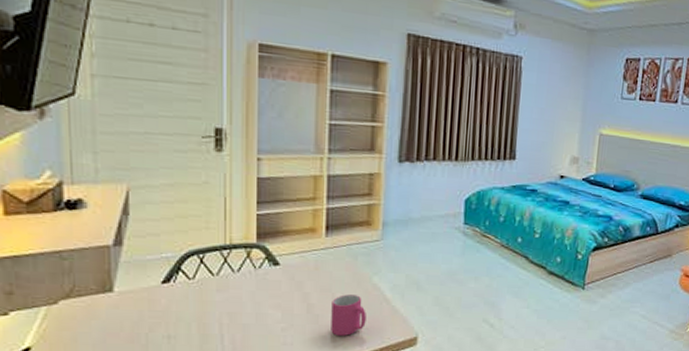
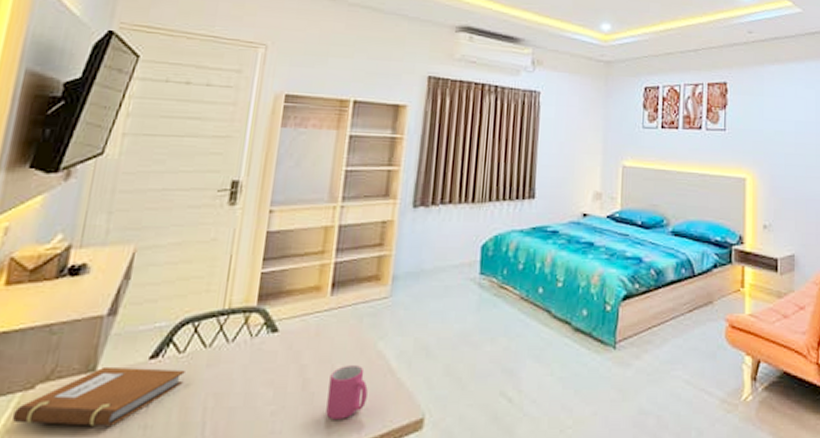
notebook: none [42,288,197,335] -> present [11,366,185,426]

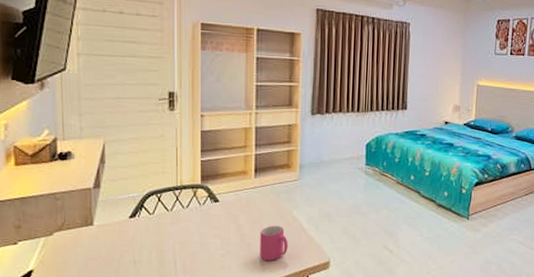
notebook: present [11,366,185,426] -> none [41,222,156,260]

